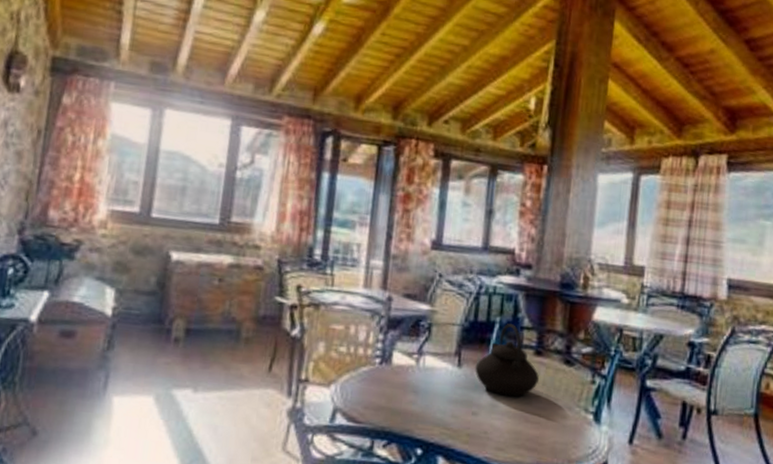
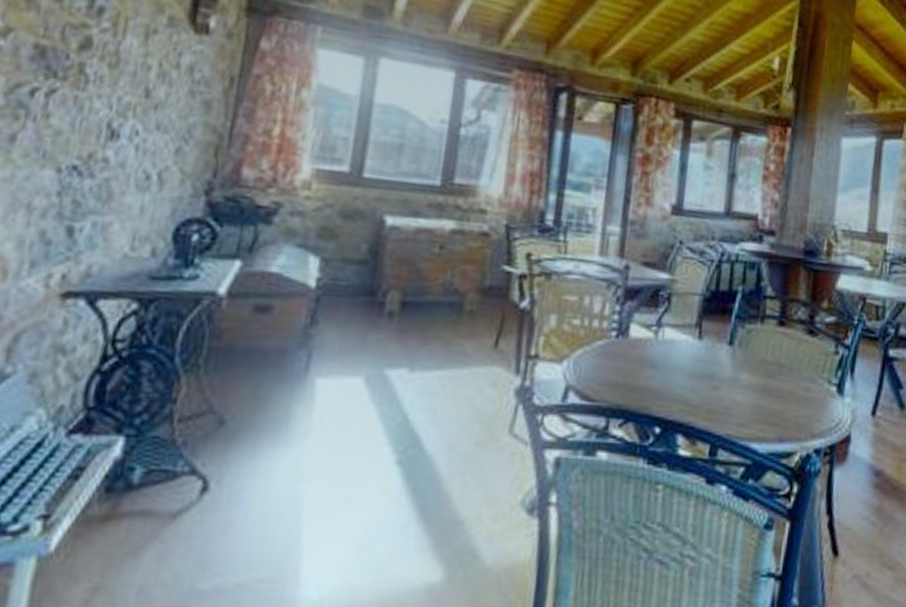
teapot: present [475,324,539,398] -> none [716,293,782,371]

